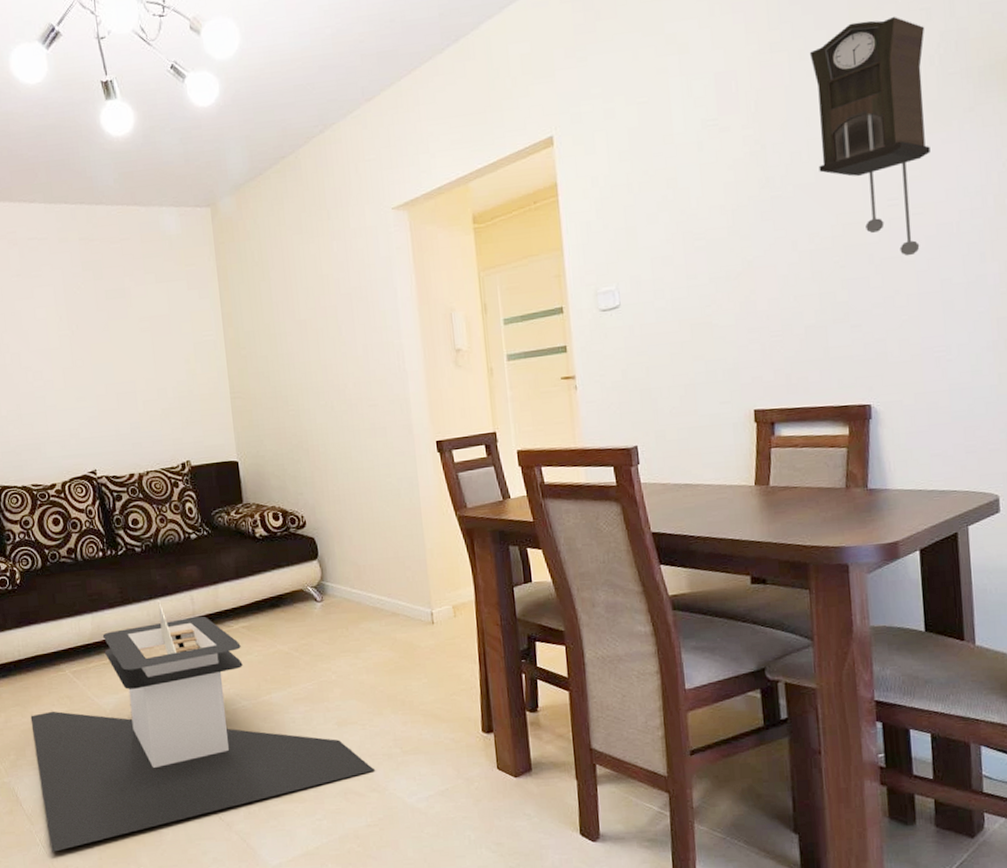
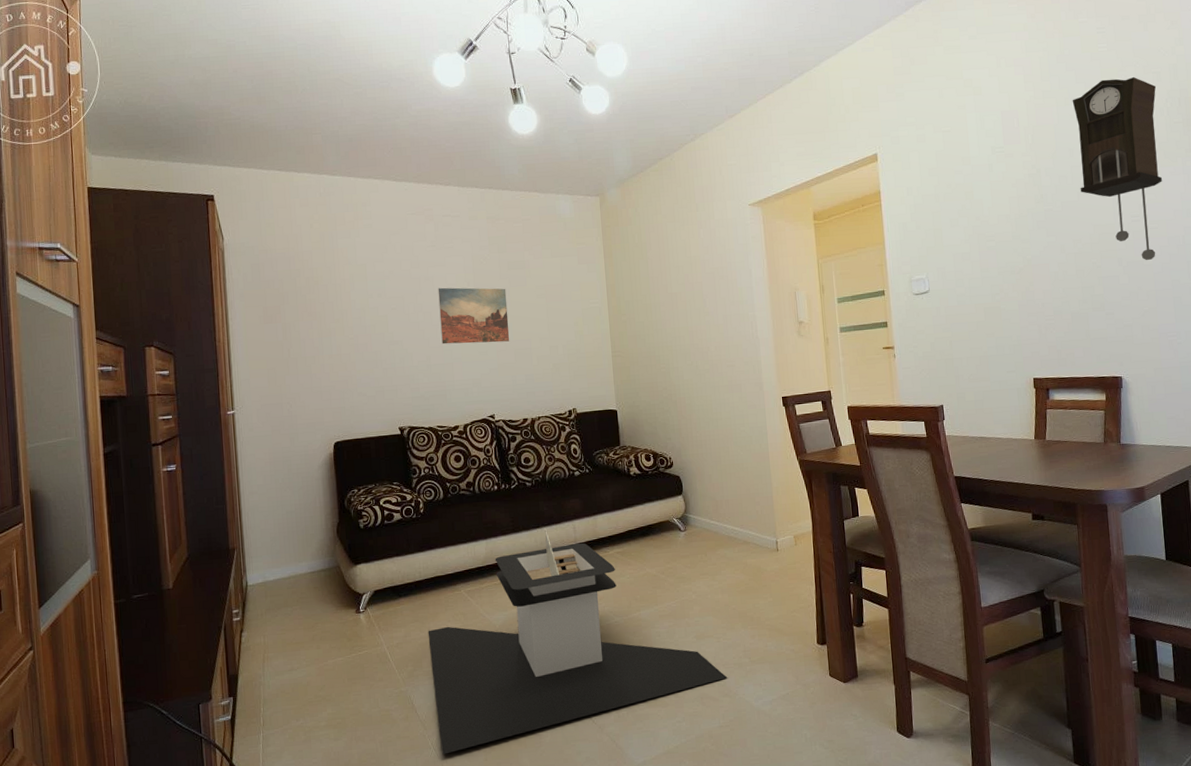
wall art: none [26,322,111,390] -> present [438,287,510,345]

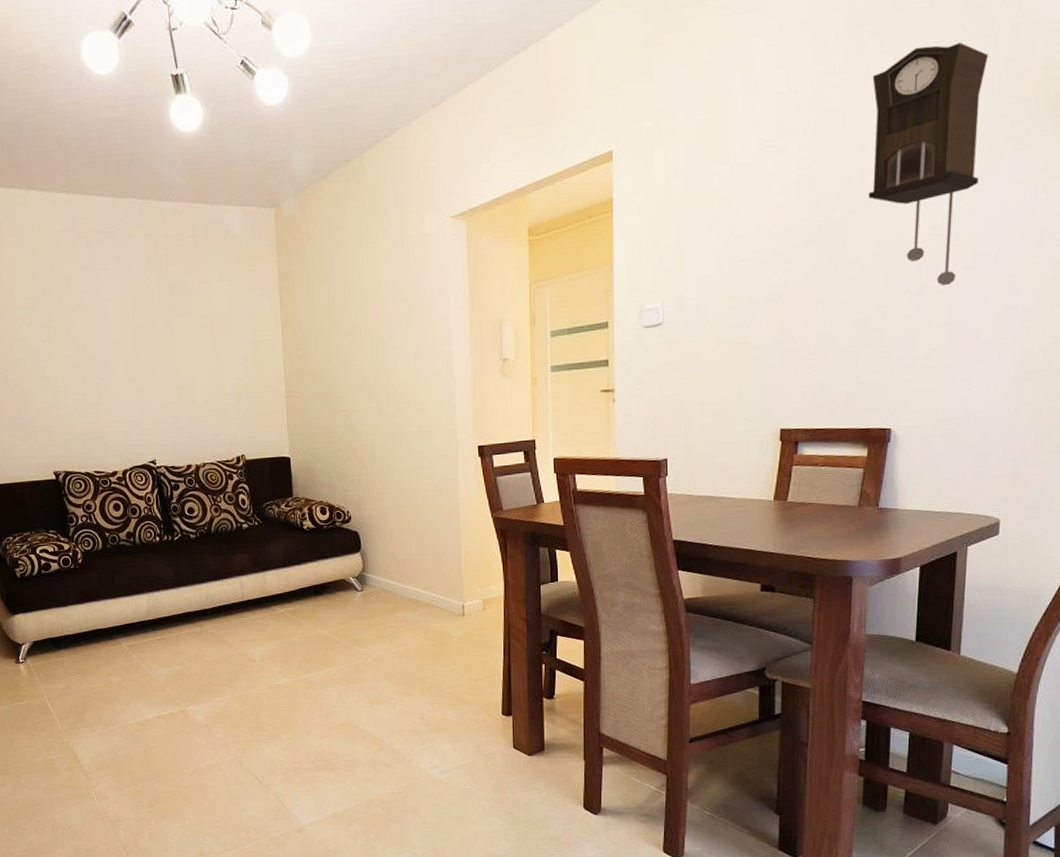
coffee table: present [428,528,727,755] -> none [89,583,402,805]
wall art: present [438,287,510,345] -> none [92,316,172,381]

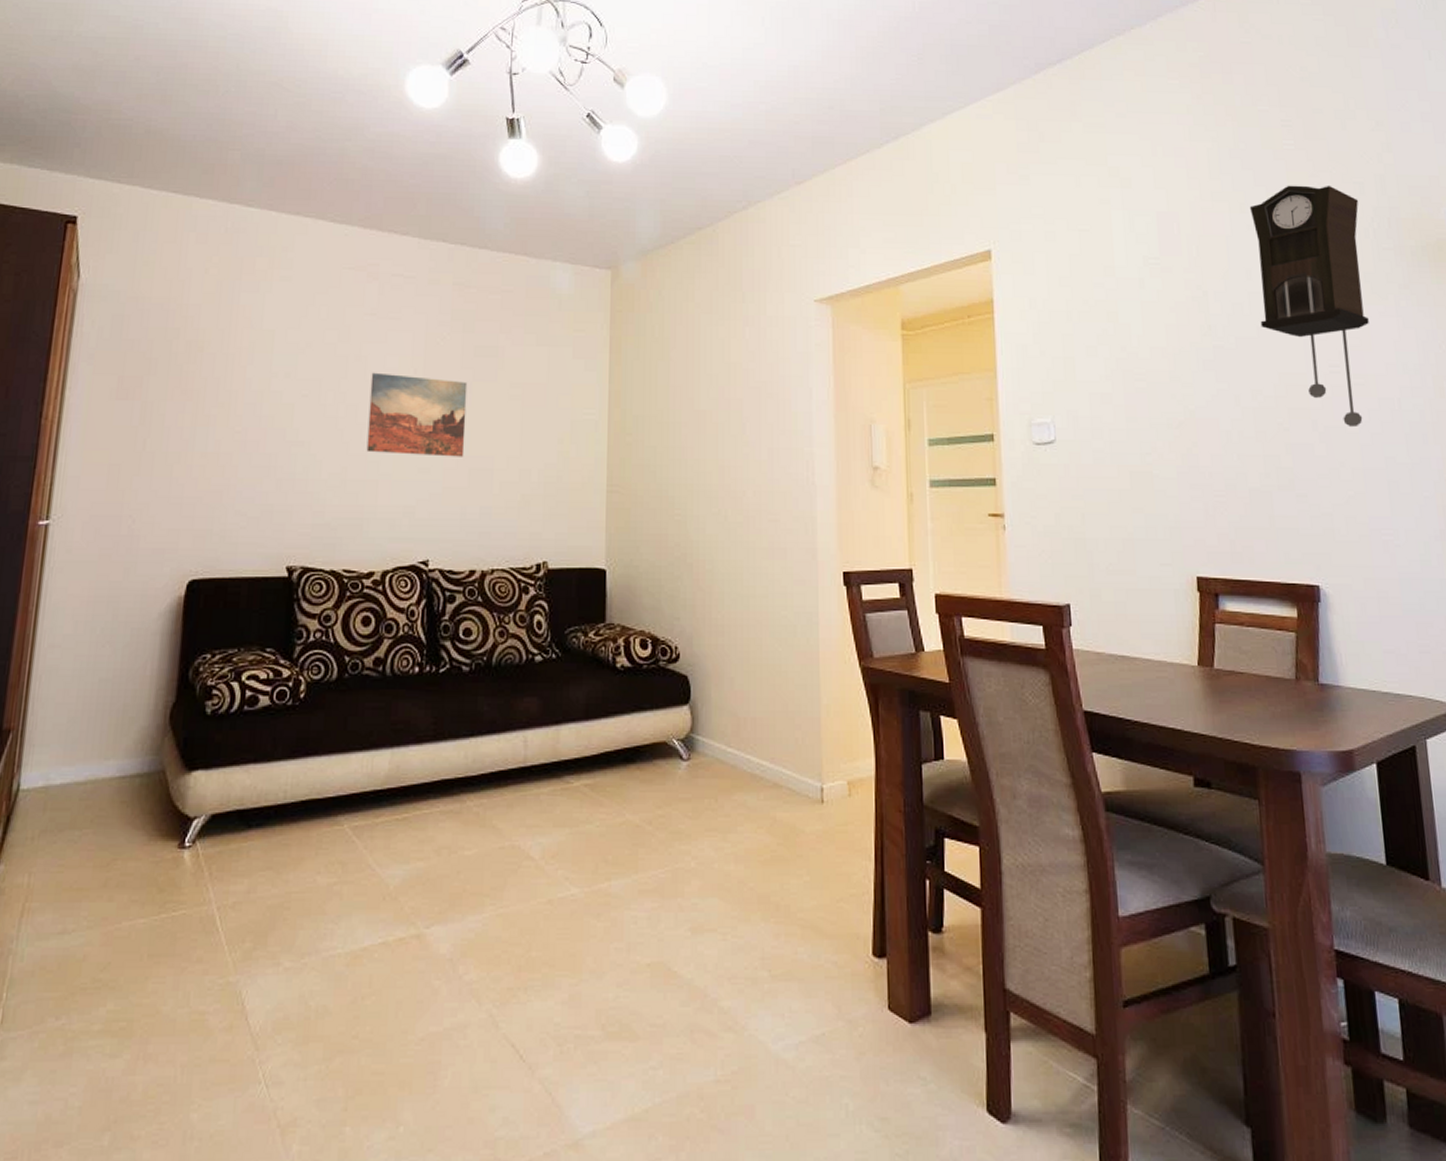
wall art: none [92,316,172,381] -> present [366,372,468,457]

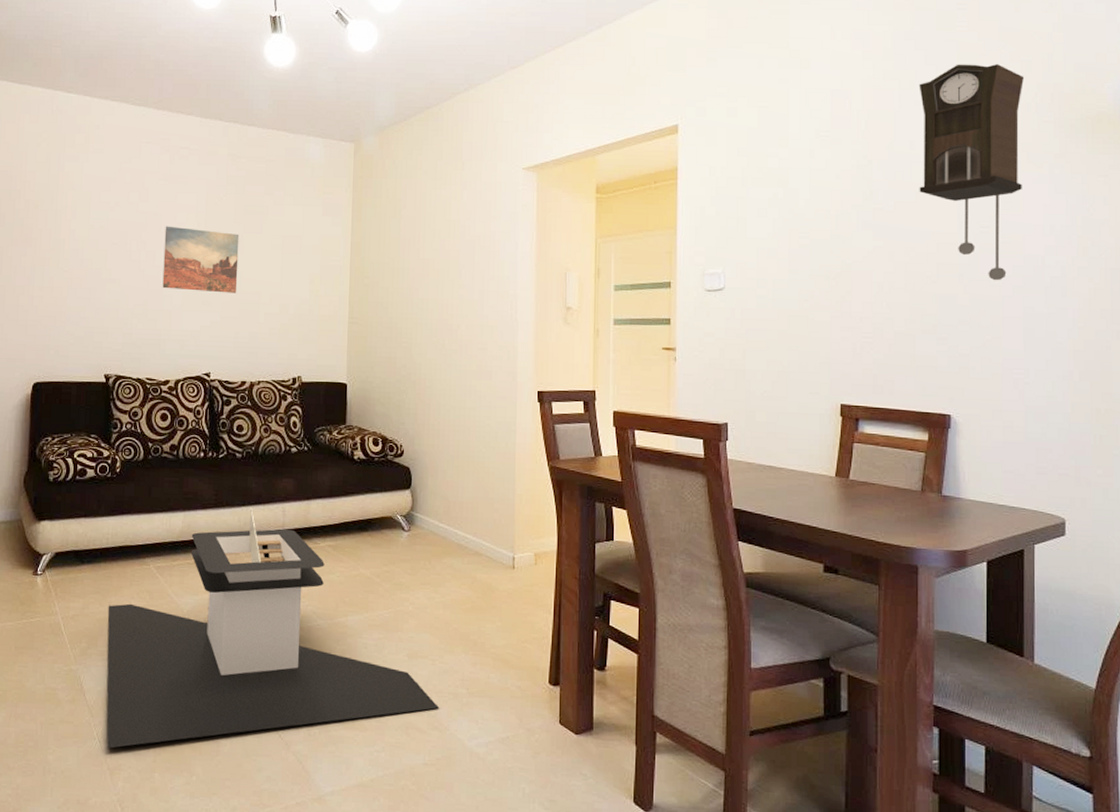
coffee table: none [277,737,733,1095] -> present [106,507,439,749]

